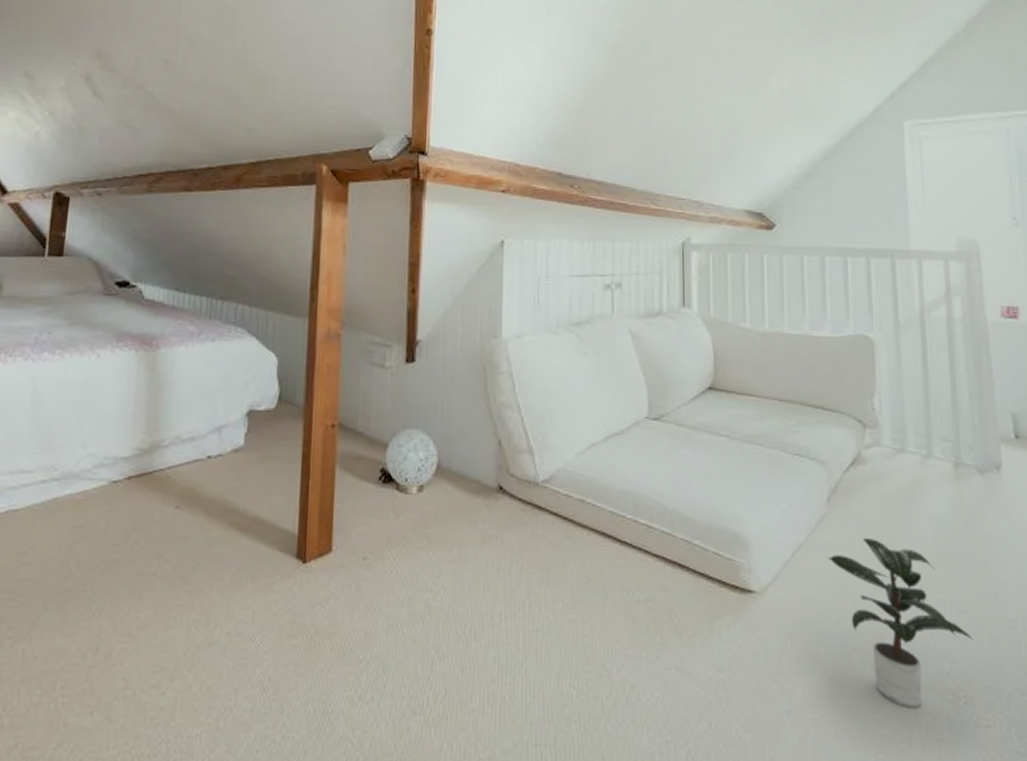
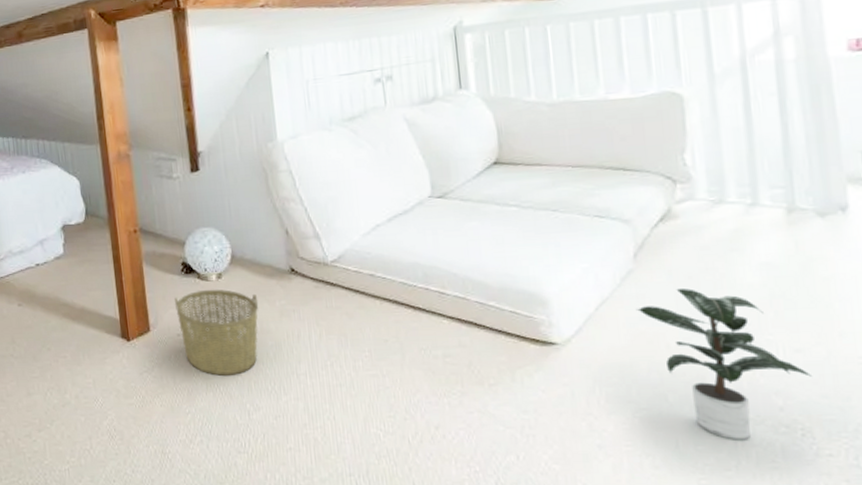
basket: none [365,504,460,613] -> present [174,289,259,376]

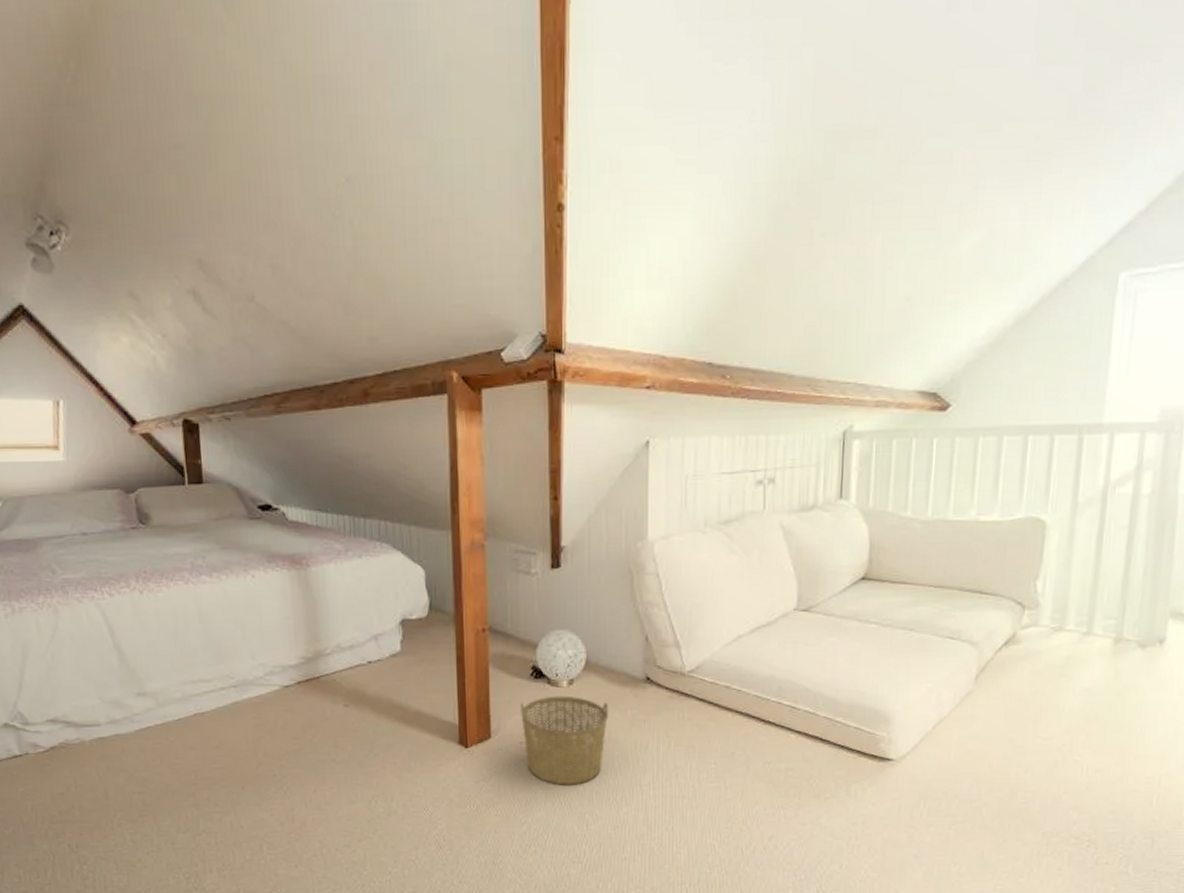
potted plant: present [635,289,813,440] -> none [968,711,1106,850]

